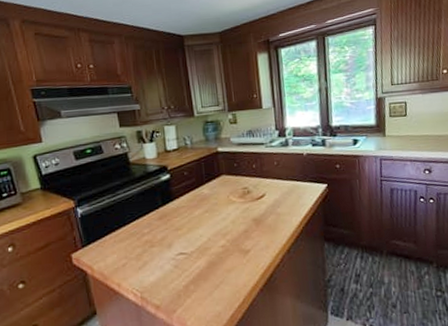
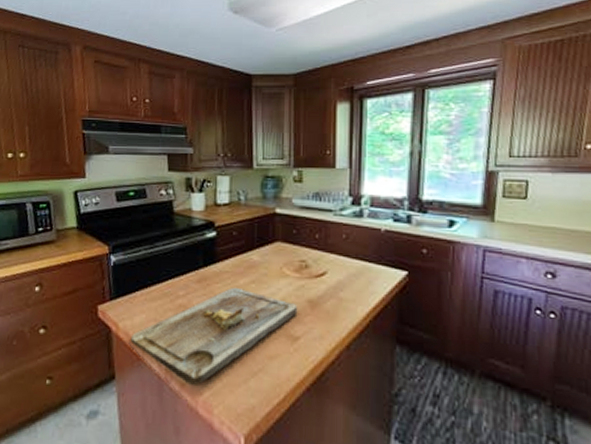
cutting board: none [105,218,246,306] -> present [130,287,298,385]

